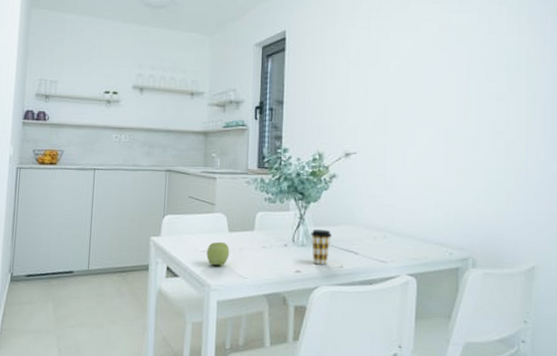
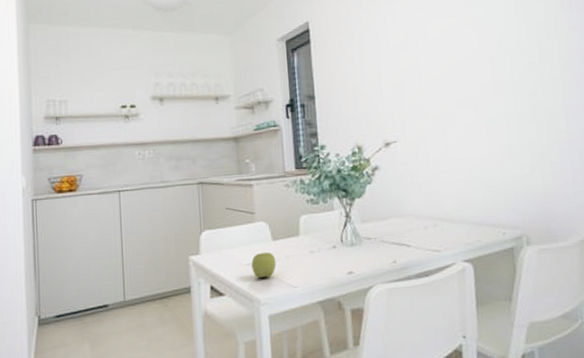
coffee cup: present [311,229,332,265] -> none [359,225,381,263]

